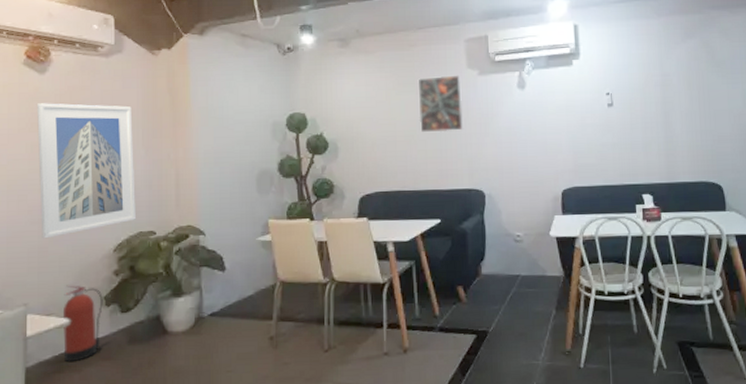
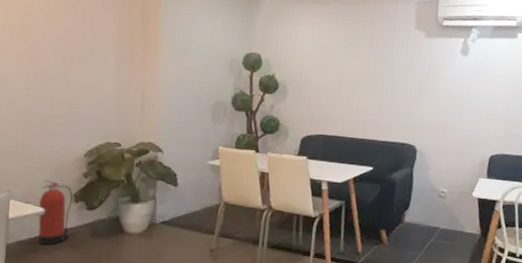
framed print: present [37,103,136,239] -> none [26,17,109,138]
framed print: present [417,75,464,133] -> none [364,34,408,88]

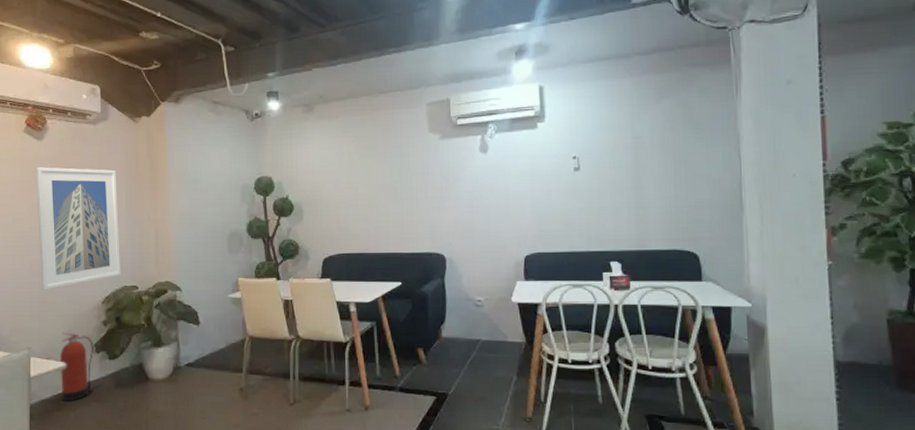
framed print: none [26,17,109,138] -> present [36,167,121,290]

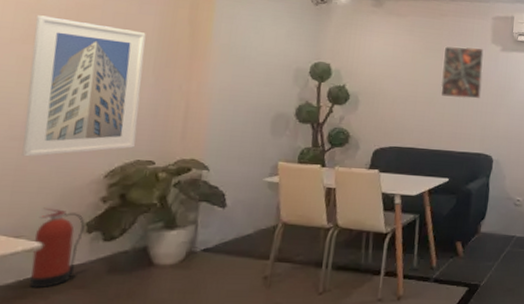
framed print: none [379,139,425,196] -> present [440,46,485,99]

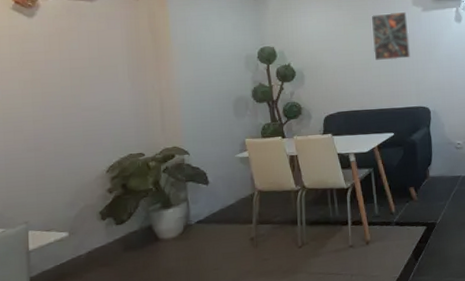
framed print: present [21,15,146,157] -> none [28,43,125,164]
fire extinguisher: present [29,207,85,289] -> none [61,203,99,271]

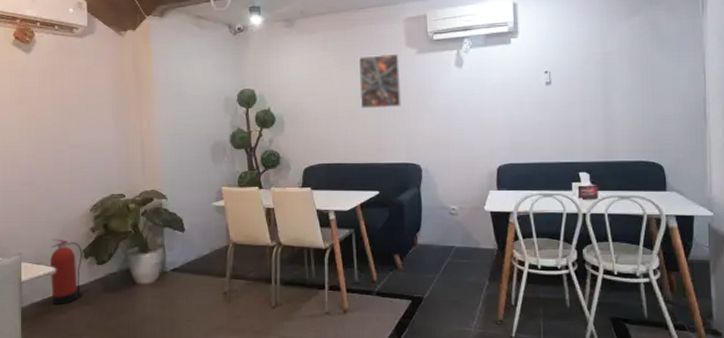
fire extinguisher: none [61,203,99,271] -> present [49,239,82,305]

